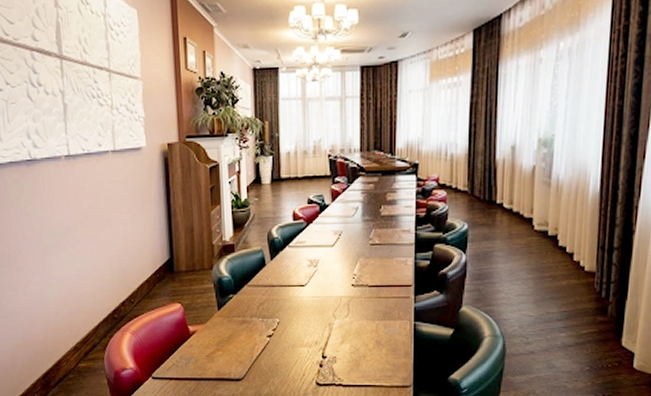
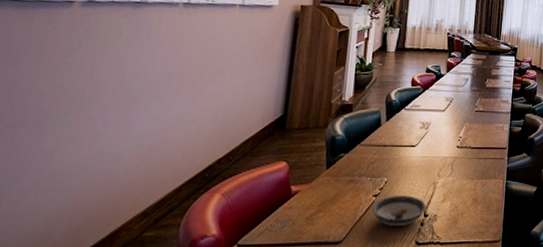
saucer: none [268,336,323,367] -> present [372,195,426,227]

